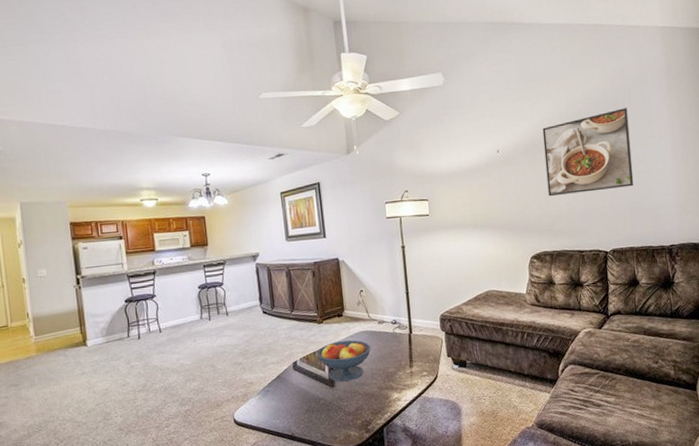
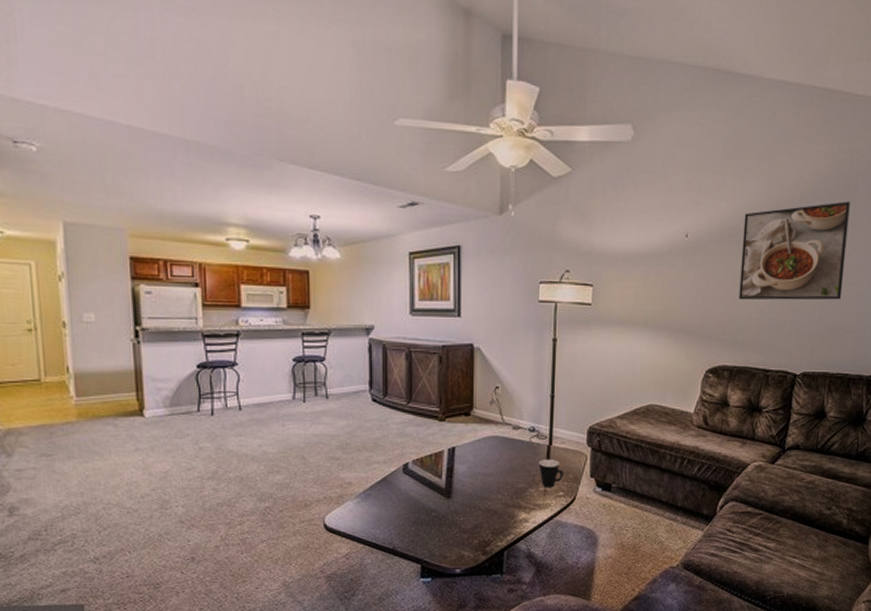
fruit bowl: present [316,340,371,382] -> none [433,445,501,493]
mug: none [403,345,425,370] -> present [539,458,563,488]

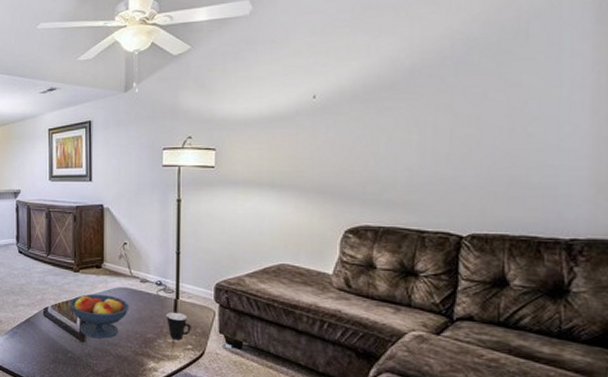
fruit bowl: none [433,445,501,493] -> present [69,294,130,339]
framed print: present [739,201,850,300] -> none [380,46,521,158]

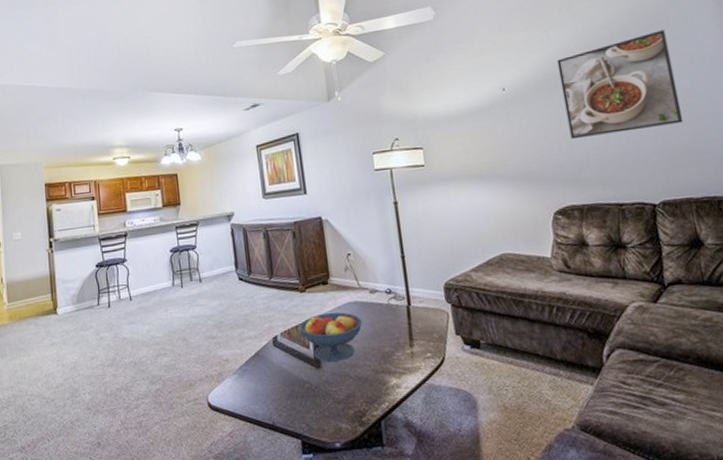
mug: present [166,312,191,341] -> none [401,319,428,351]
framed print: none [380,46,521,158] -> present [557,30,684,140]

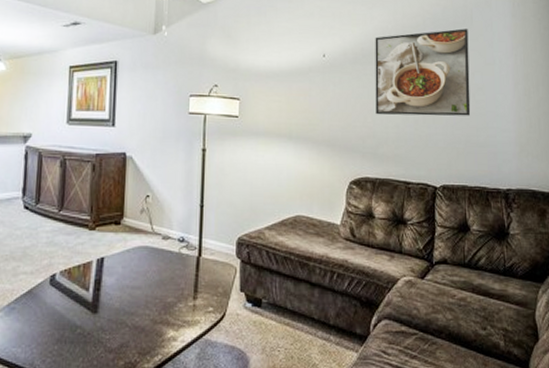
fruit bowl: present [299,312,363,362] -> none [81,256,150,308]

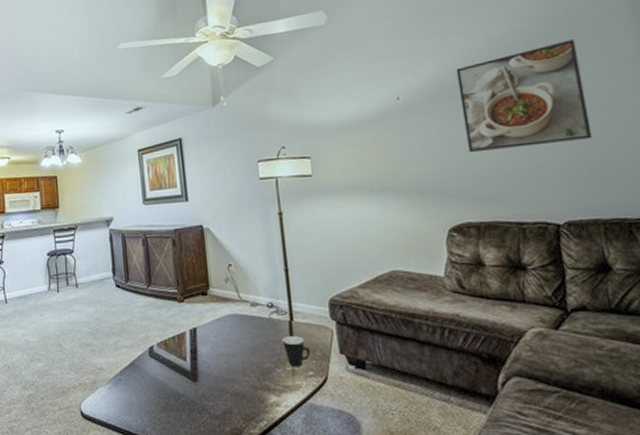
mug: none [188,271,213,303] -> present [282,335,311,368]

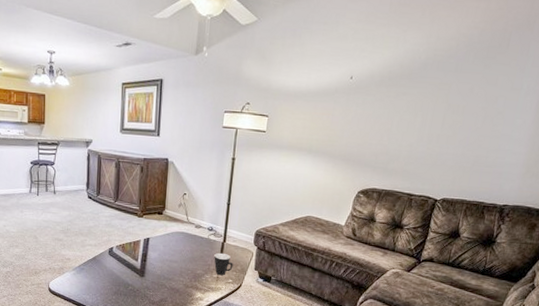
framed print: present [456,39,593,153] -> none [392,52,502,139]

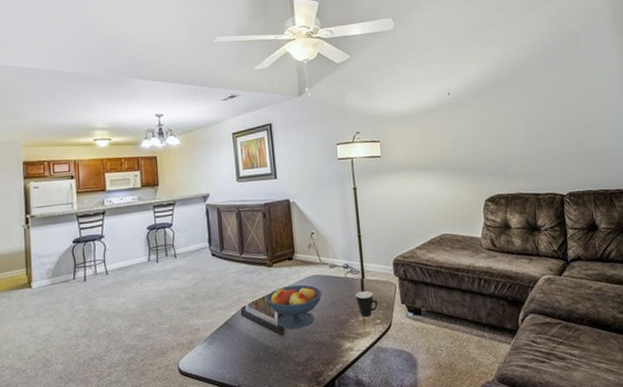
fruit bowl: none [132,237,185,275] -> present [266,284,323,330]

